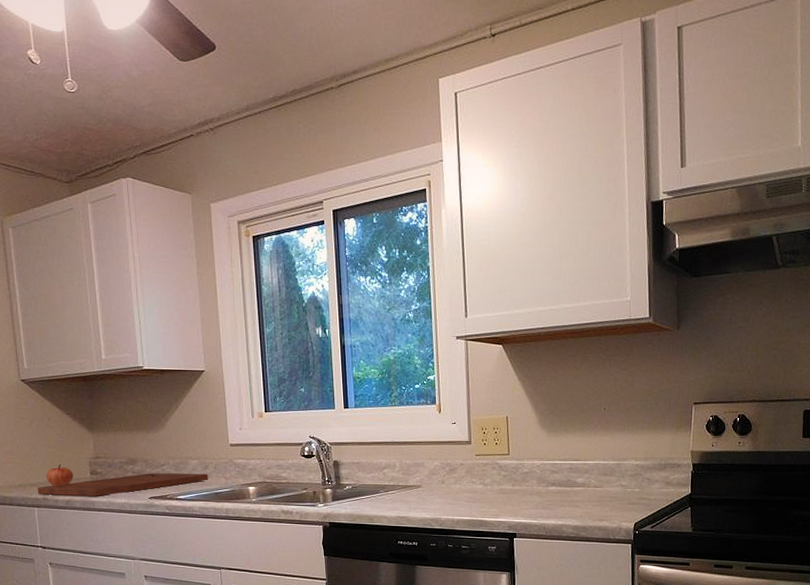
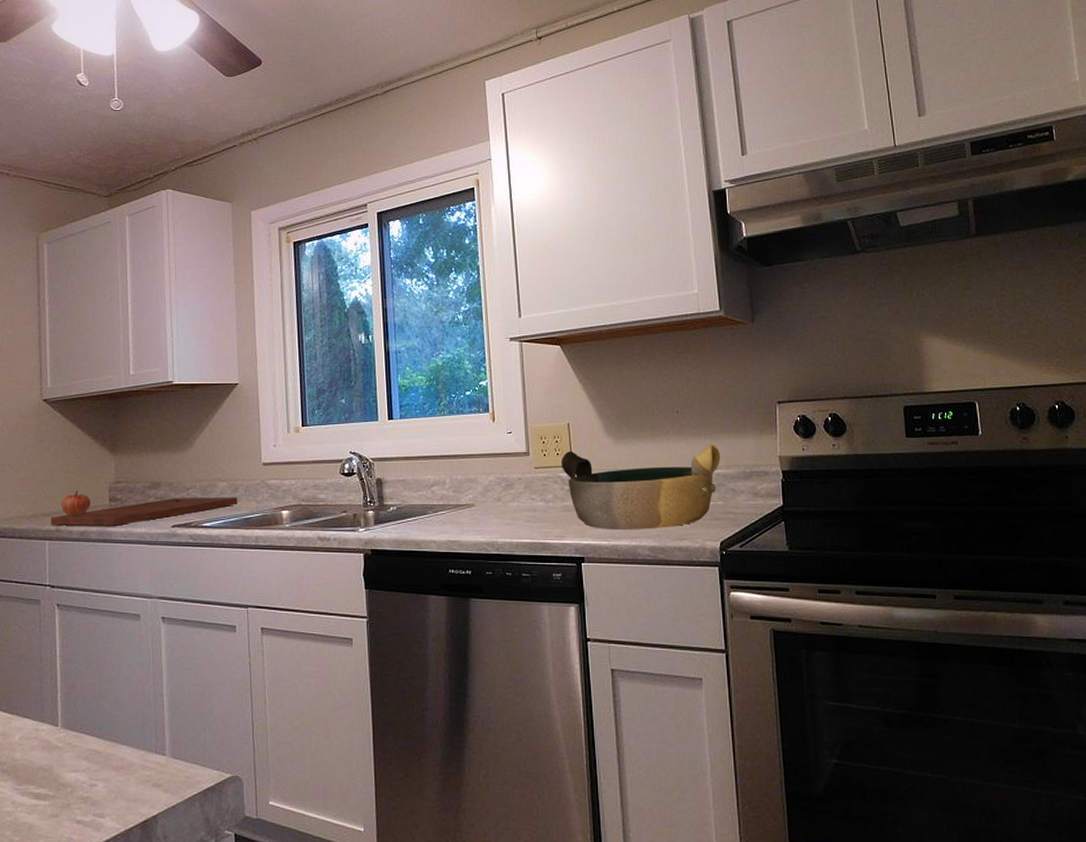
cooking pot: none [499,439,641,511] -> present [560,444,721,529]

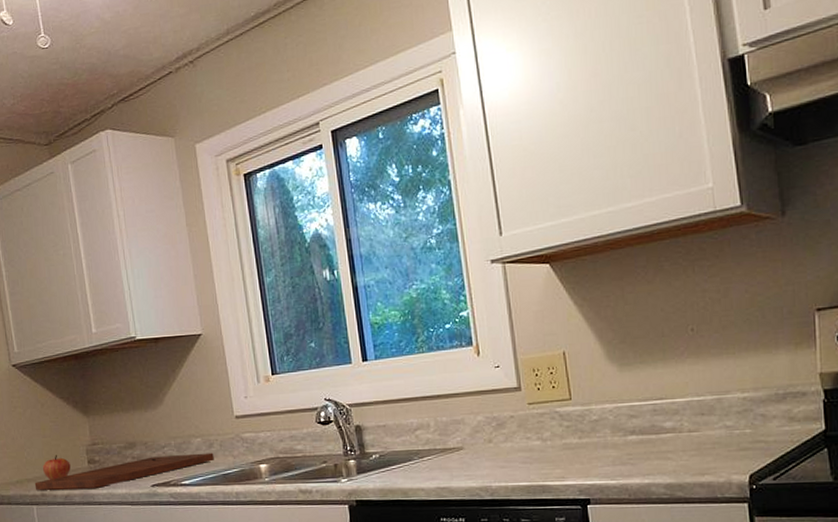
cooking pot: present [560,444,721,529] -> none [557,364,748,467]

